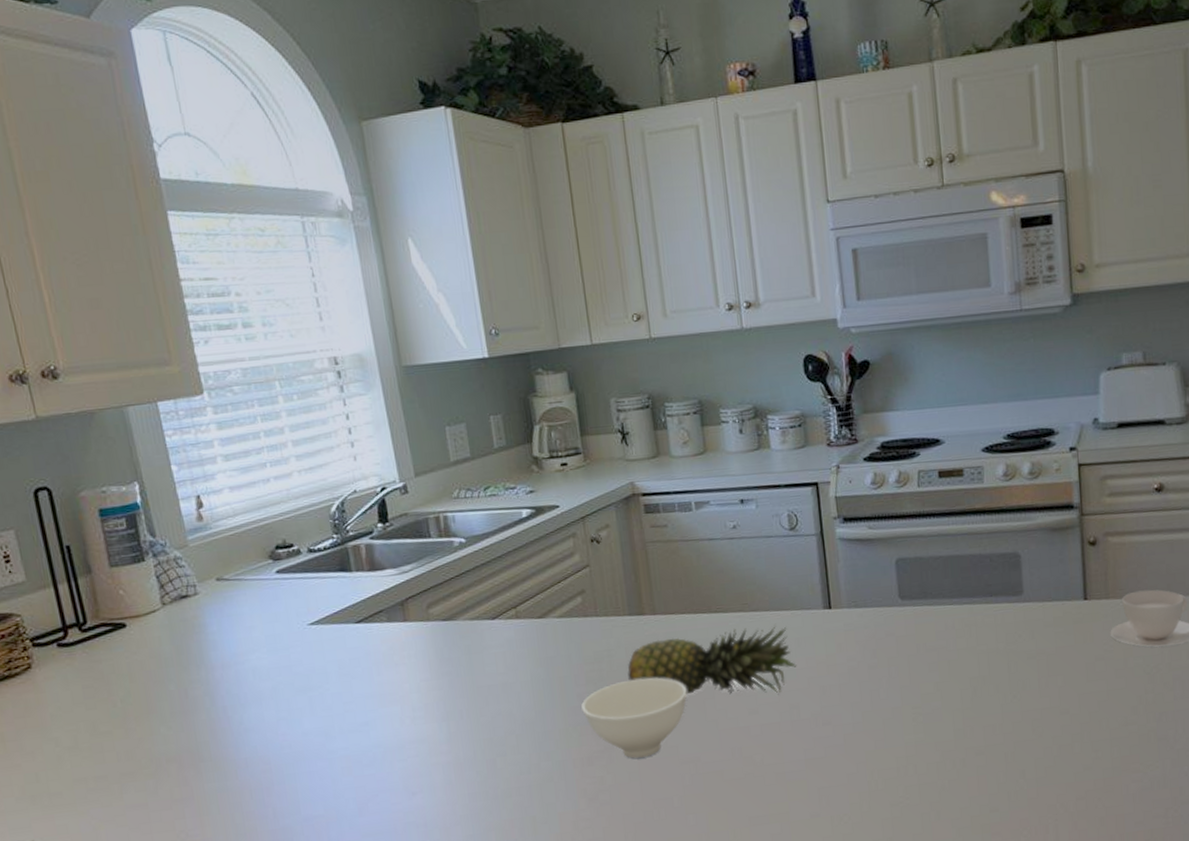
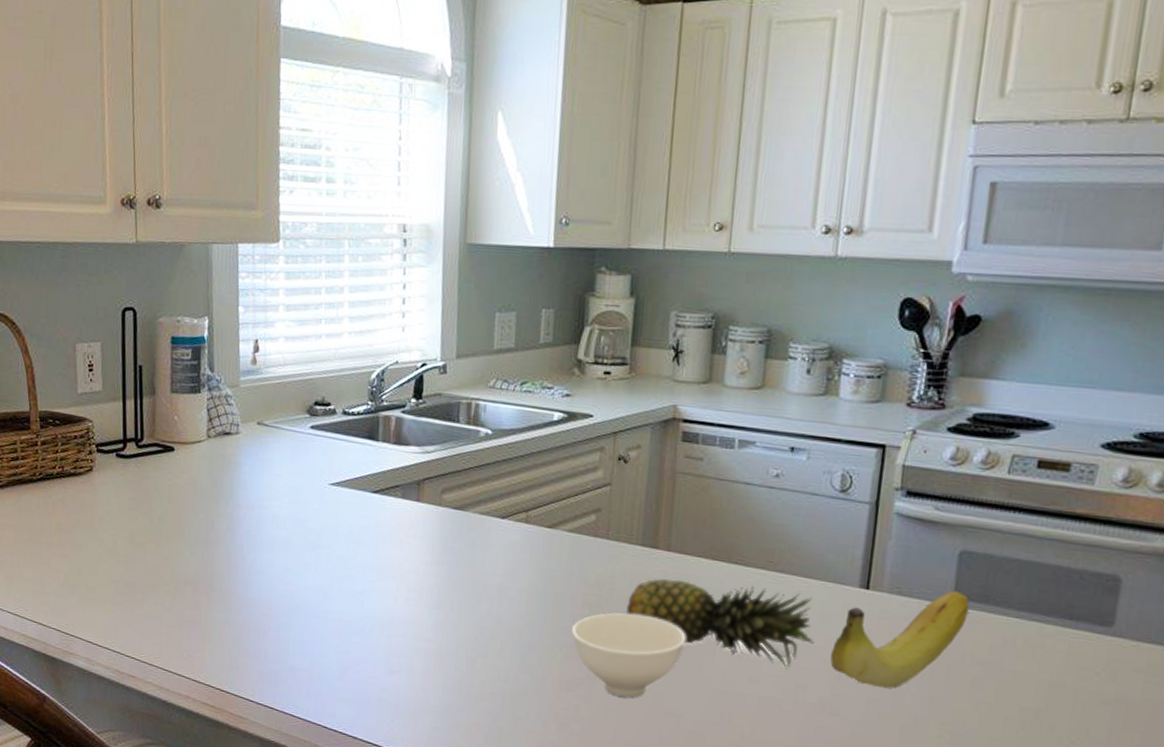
fruit: none [813,592,914,692] -> present [830,589,970,689]

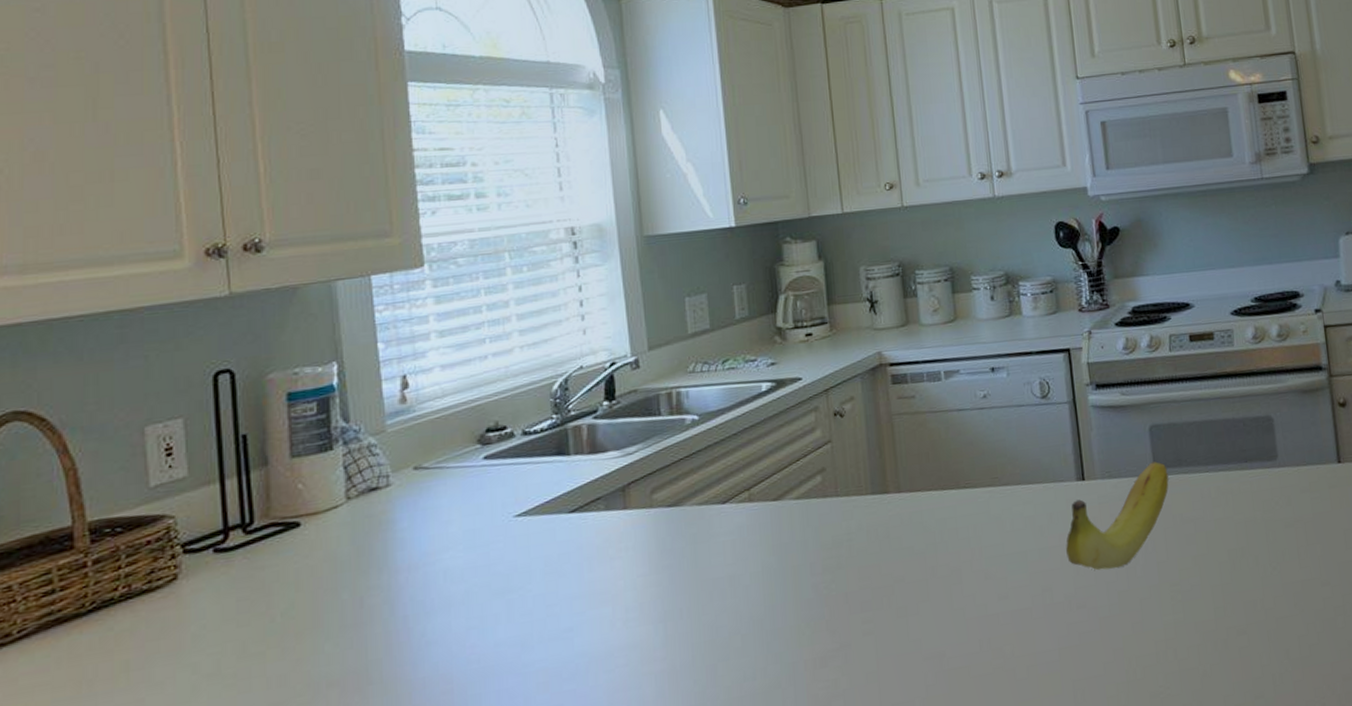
bowl: present [571,612,687,698] -> none [815,562,933,657]
fruit: present [626,578,815,667] -> none [868,498,1050,581]

